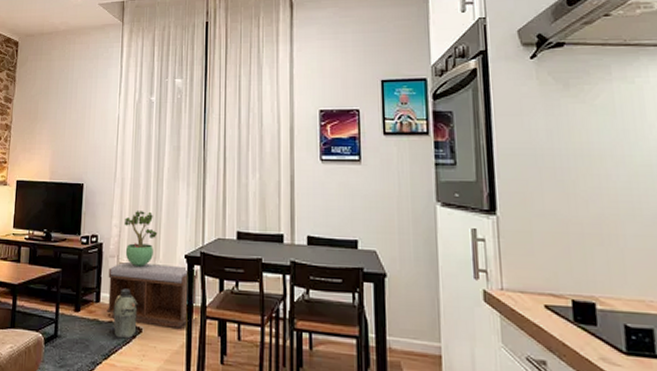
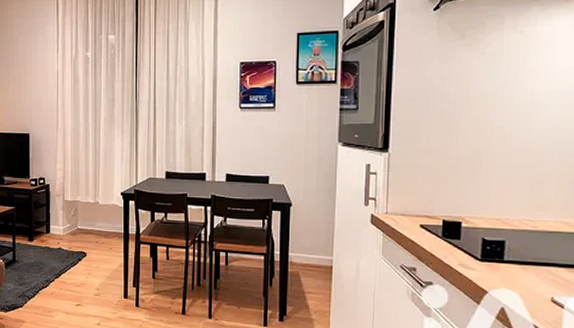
bench: present [106,261,198,328] -> none [56,199,133,252]
military canteen: present [112,288,138,338] -> none [60,221,82,261]
potted plant: present [125,211,158,267] -> none [68,156,97,203]

